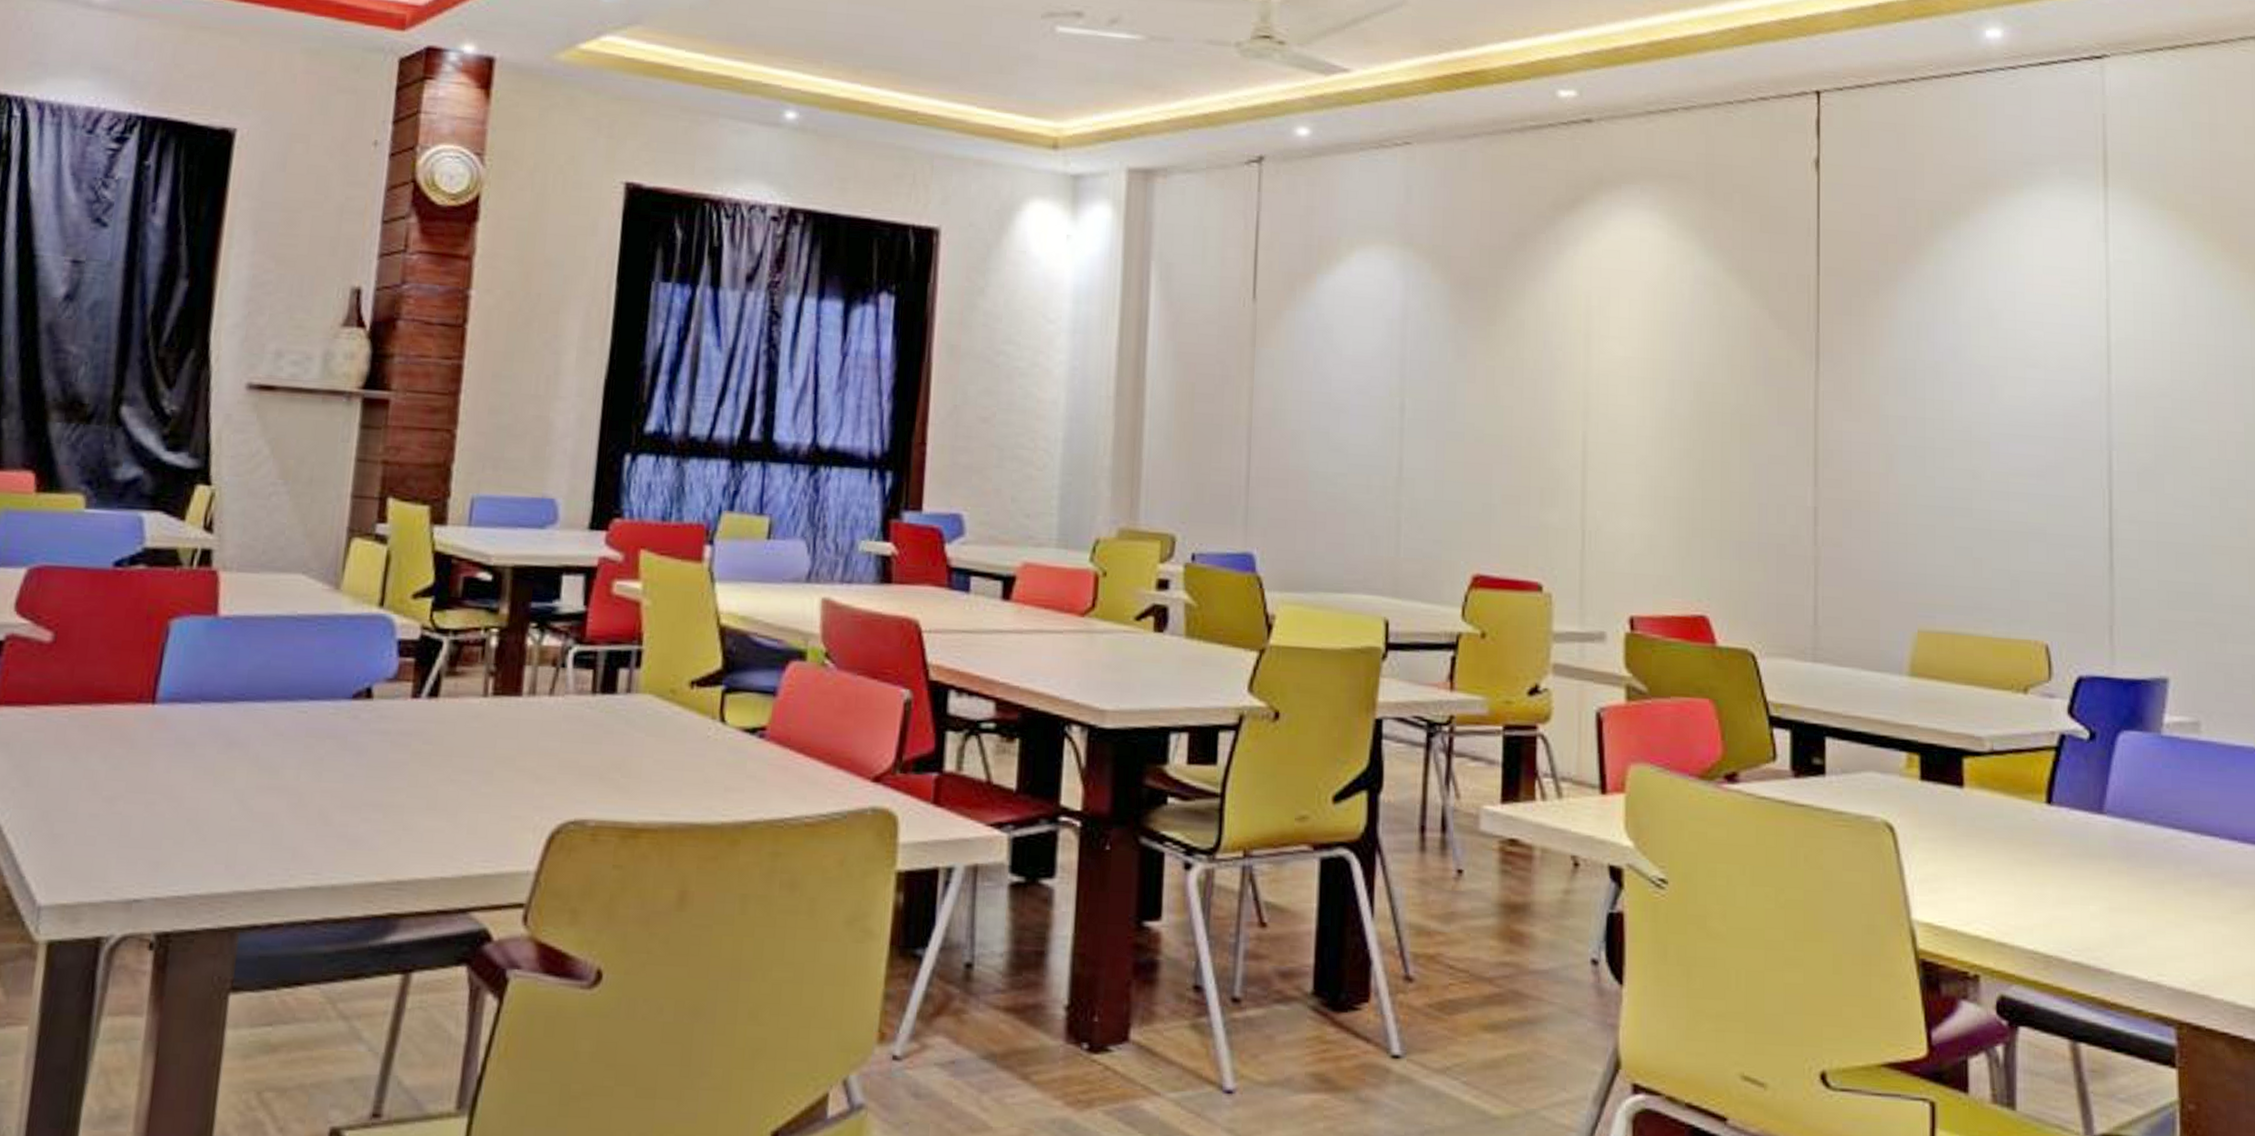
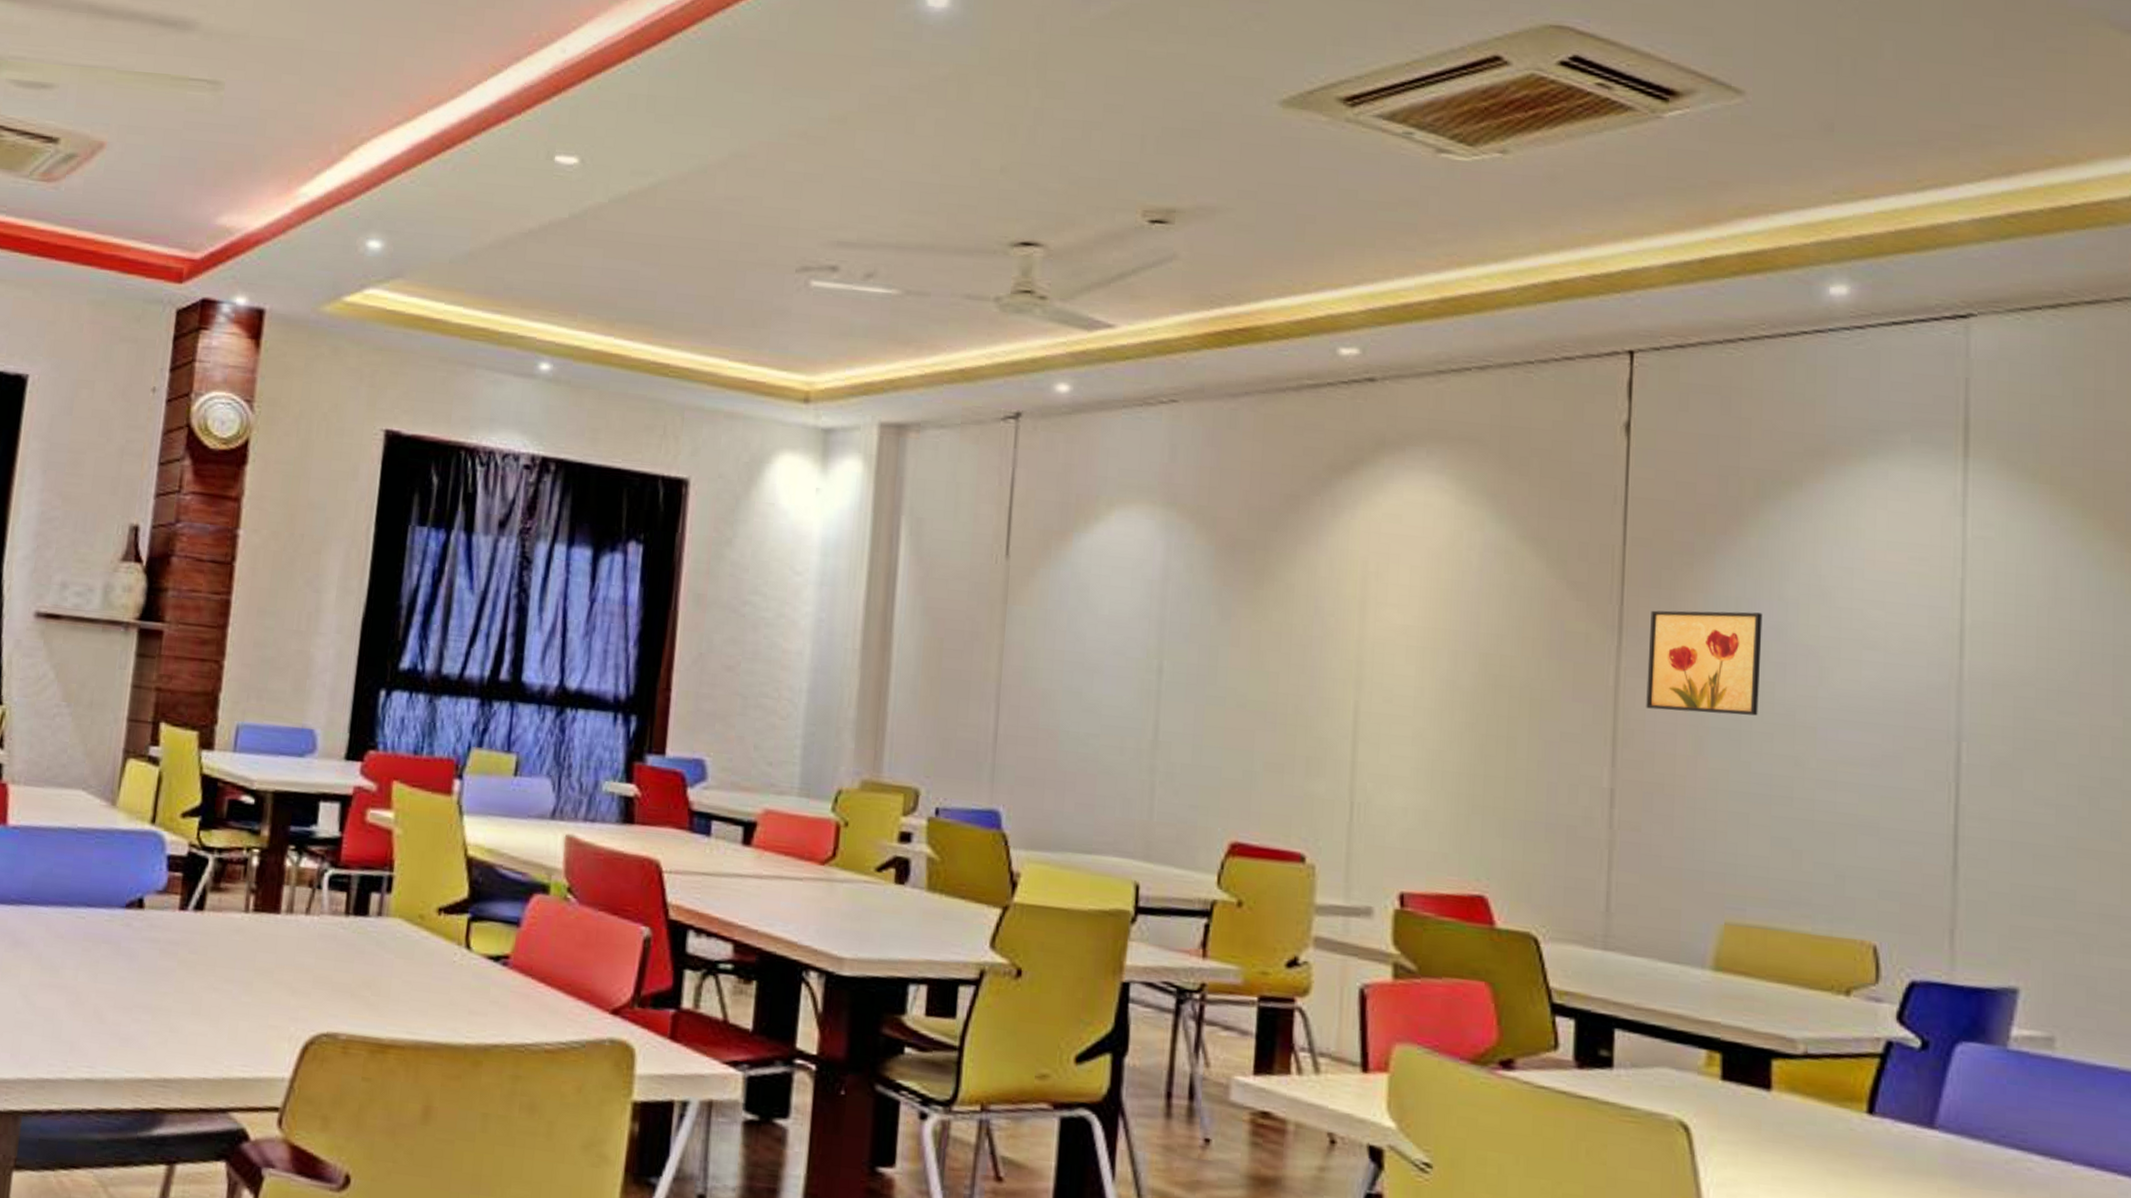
wall art: none [1842,335,1940,433] -> present [1646,610,1763,716]

